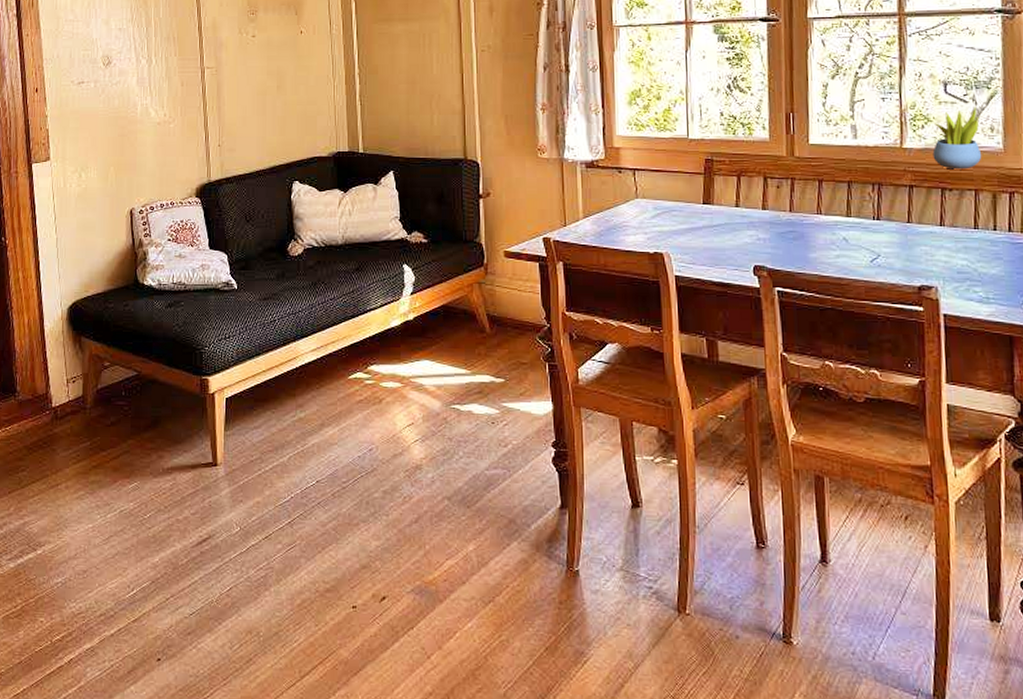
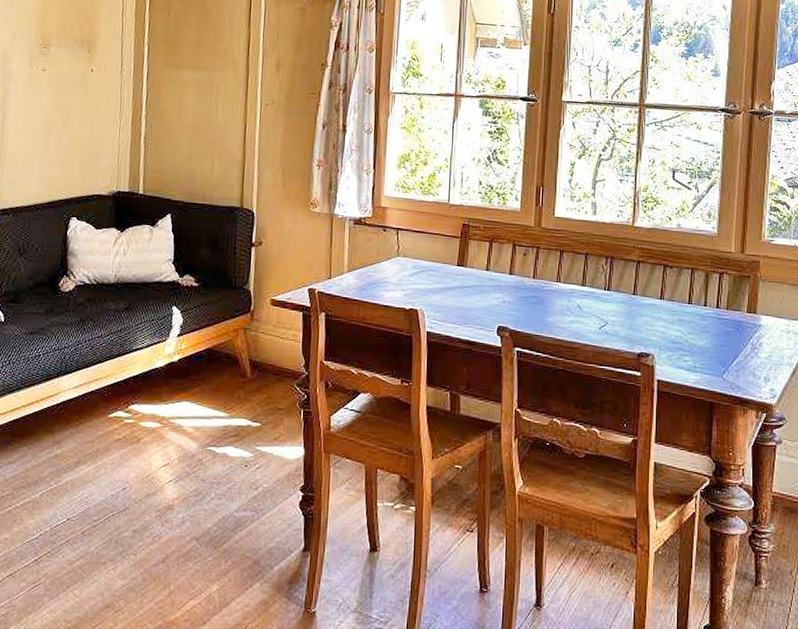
succulent plant: present [932,107,982,170] -> none [659,194,701,250]

